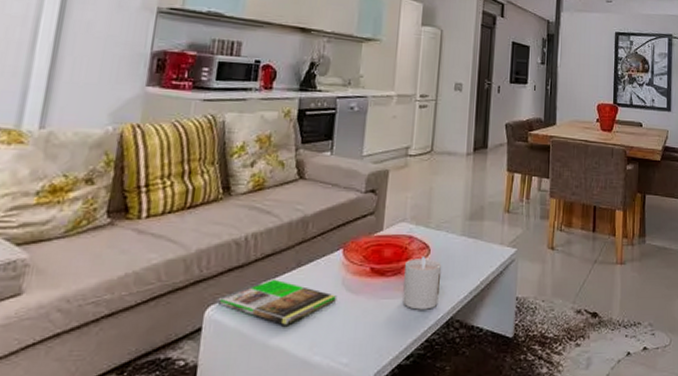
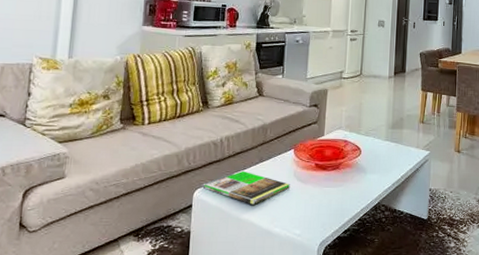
candle: present [402,256,442,310] -> none [340,155,371,196]

